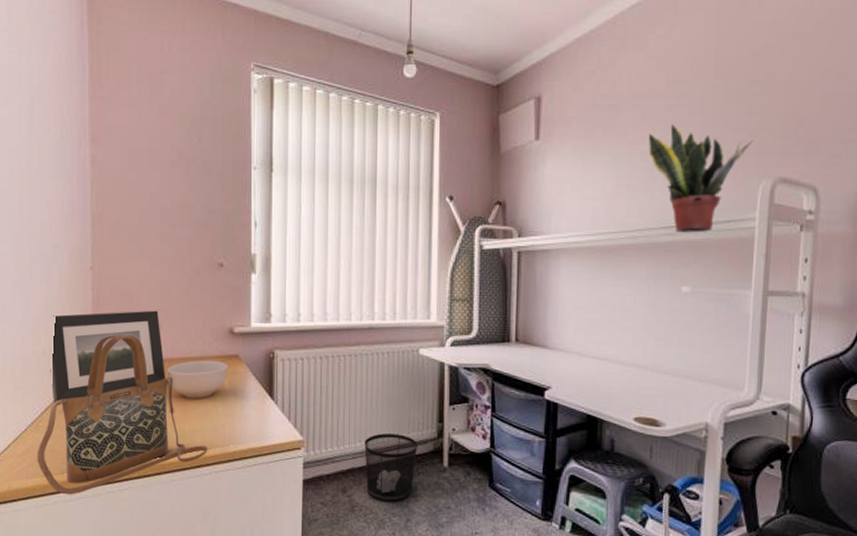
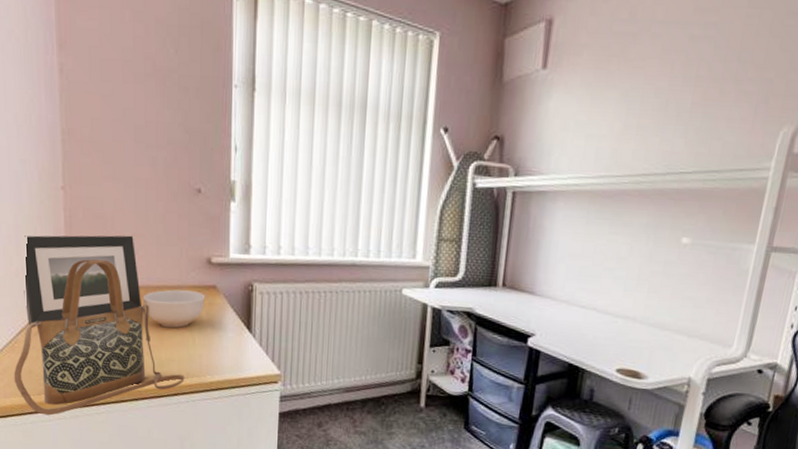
waste bin: present [364,433,419,502] -> none [341,371,396,439]
potted plant: present [648,124,754,233] -> none [664,58,782,181]

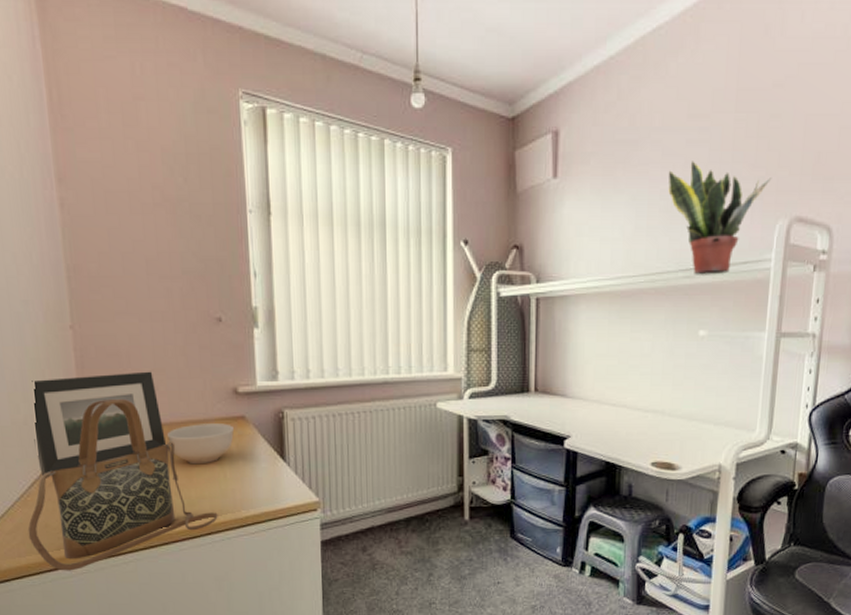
potted plant: none [664,58,782,181] -> present [668,161,772,275]

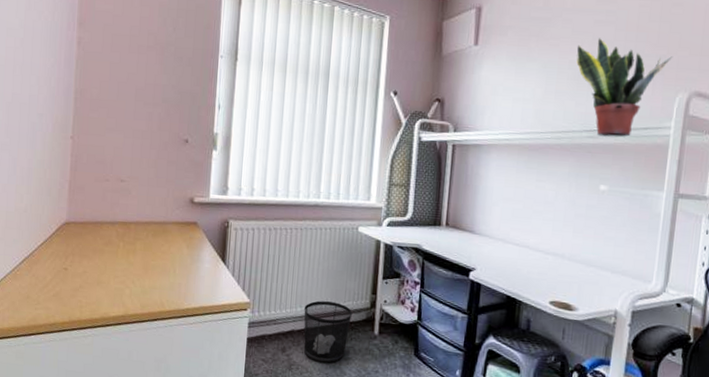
handbag: present [27,399,218,571] -> none [13,197,165,338]
picture frame: present [32,371,166,476] -> none [29,177,131,255]
bowl: present [167,423,235,465] -> none [133,225,187,259]
waste bin: none [383,490,439,558] -> present [303,300,353,364]

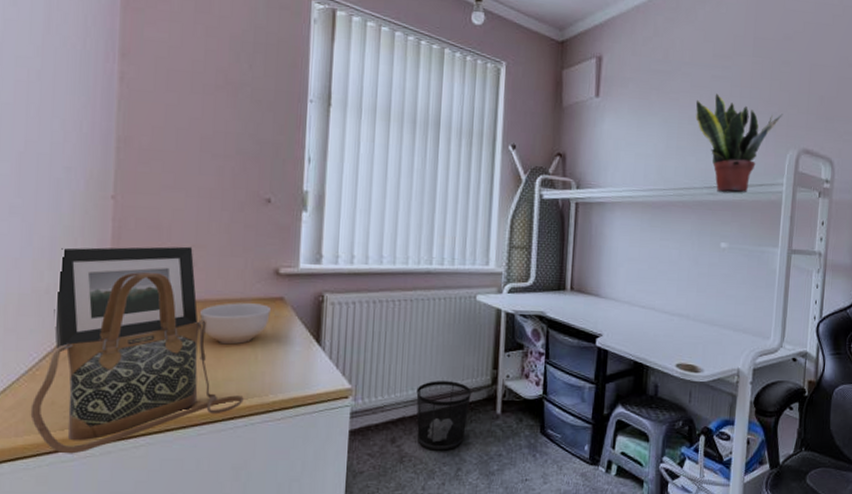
handbag: none [13,197,165,338] -> present [30,272,244,454]
picture frame: none [29,177,131,255] -> present [54,246,198,349]
bowl: none [133,225,187,259] -> present [200,303,272,345]

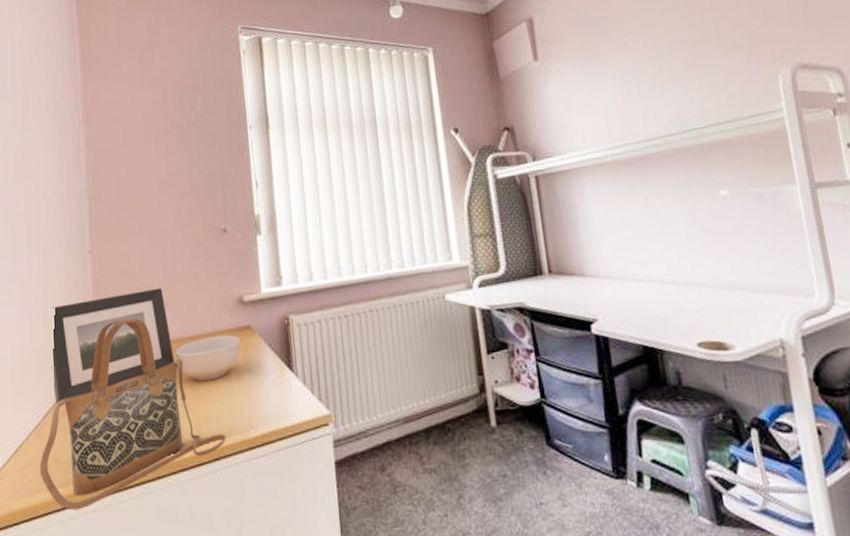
waste bin: present [416,381,472,451] -> none [398,394,460,477]
potted plant: present [695,93,784,194] -> none [650,26,762,135]

